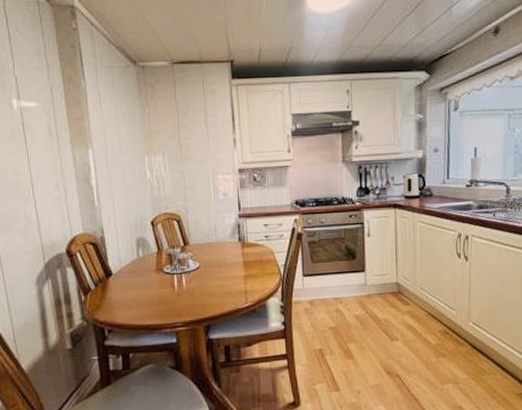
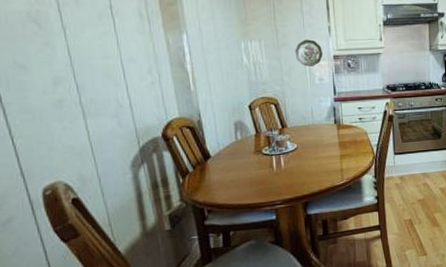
decorative plate: none [198,152,227,181] -> present [295,39,323,67]

